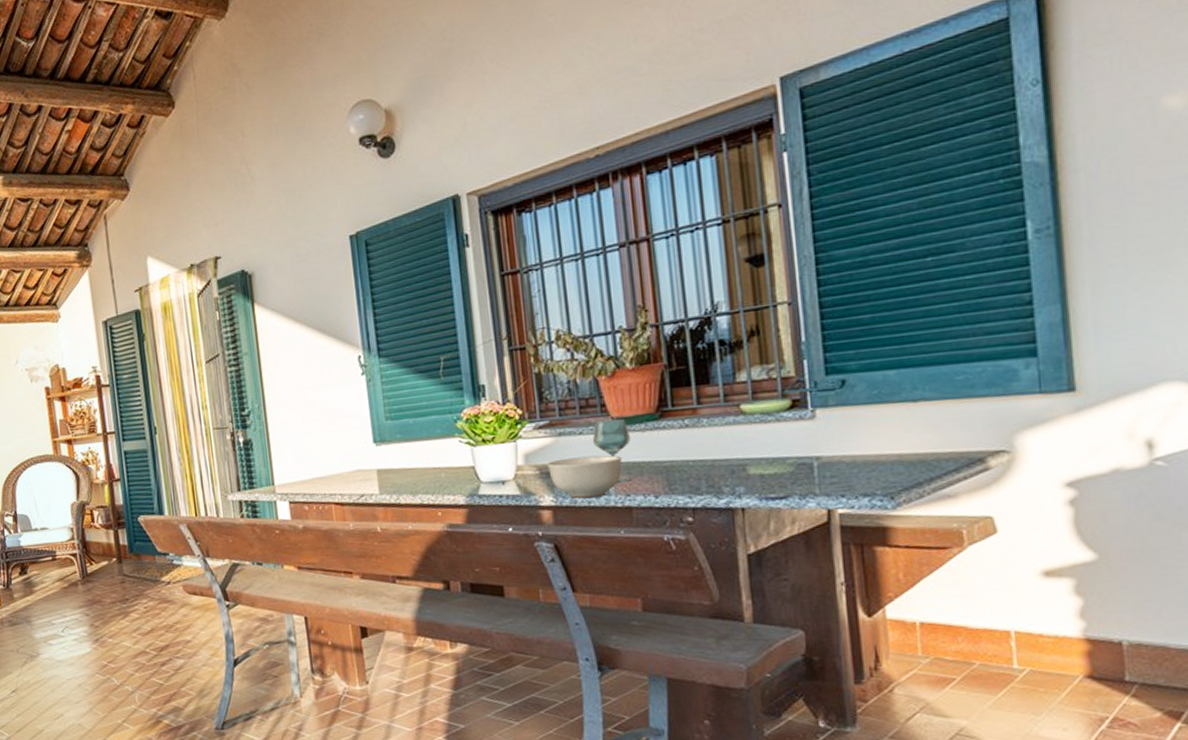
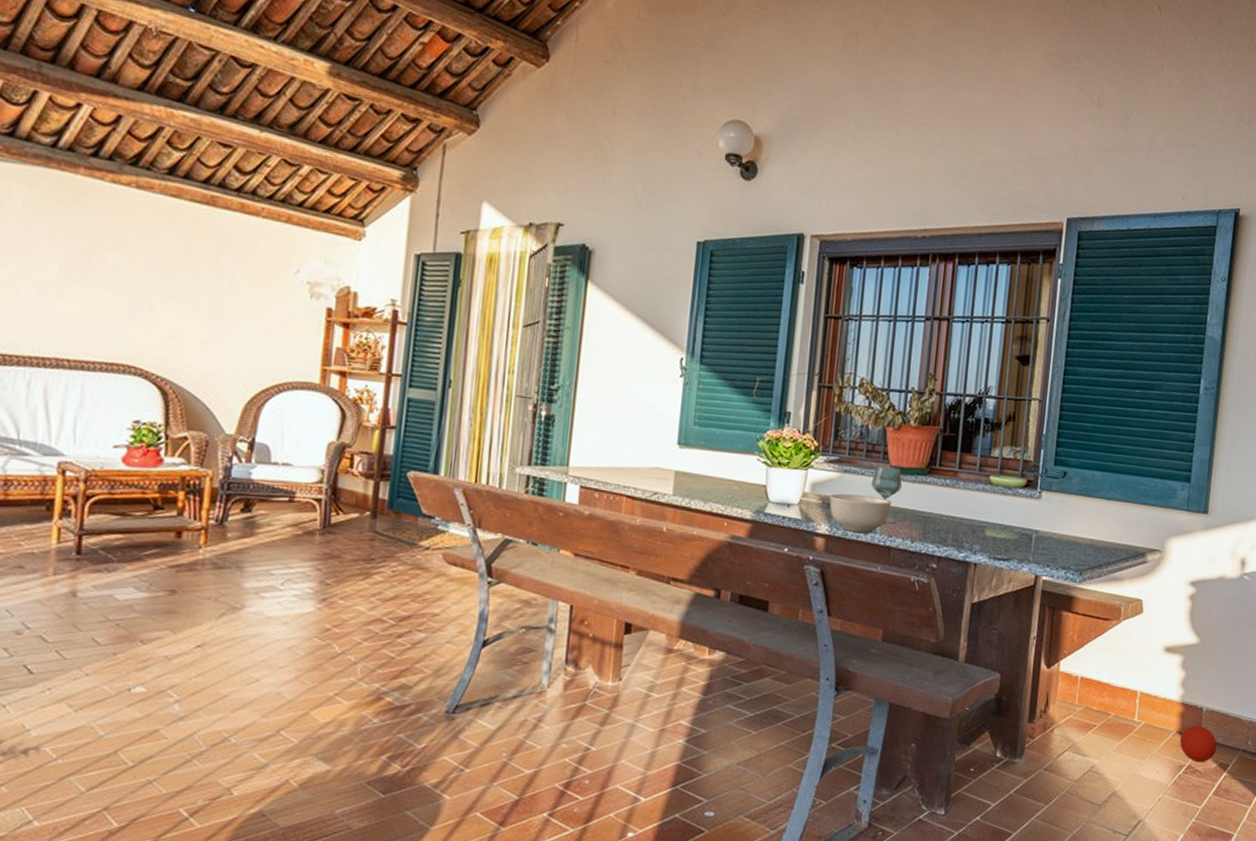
ball: none [1091,664,1158,712] -> present [1179,725,1217,762]

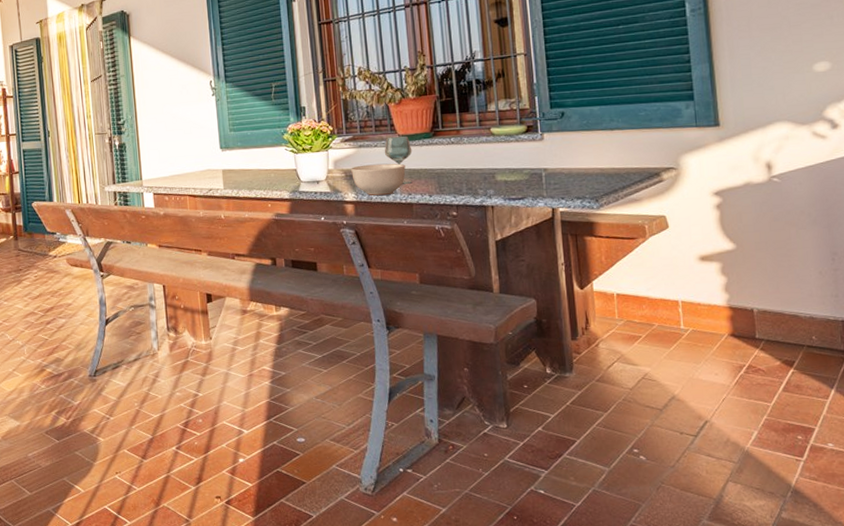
ball: present [1179,725,1217,762] -> none [733,326,777,361]

